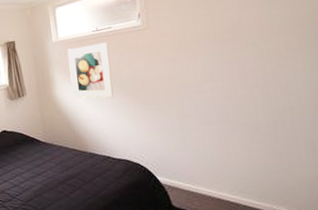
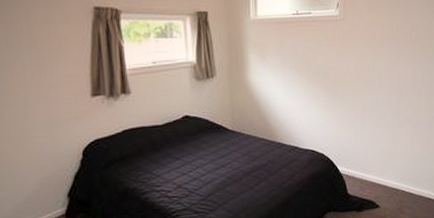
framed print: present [67,42,114,98] -> none [265,28,307,87]

